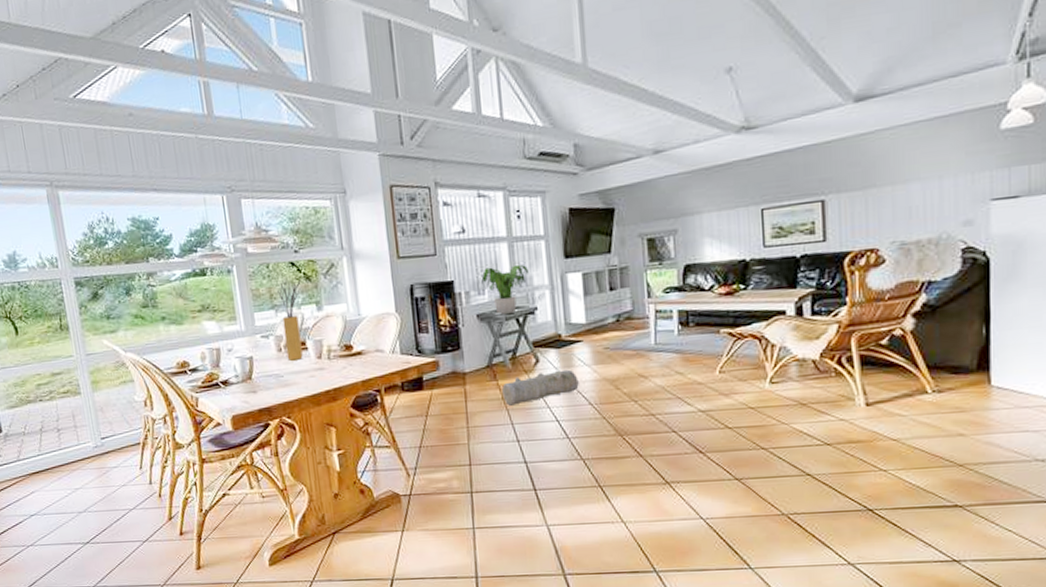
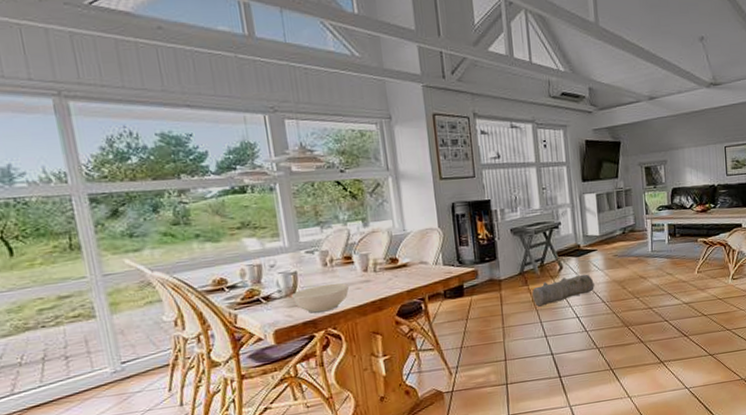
bowl: none [247,369,304,400] -> present [291,283,350,313]
vase: present [277,277,303,361] -> none [323,195,349,275]
potted plant: present [481,264,530,314] -> none [514,186,554,229]

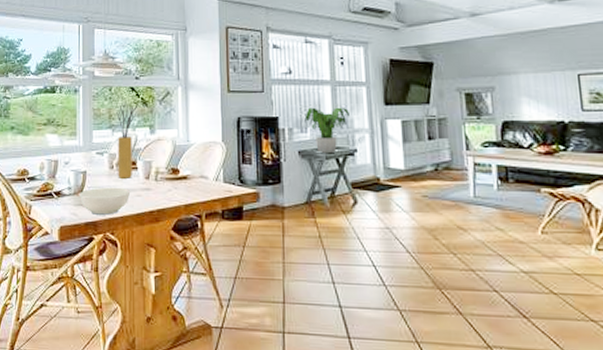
vase: none [323,195,349,275] -> present [116,101,138,178]
potted plant: none [514,186,554,229] -> present [304,107,351,153]
decorative log: present [532,274,595,307] -> none [320,214,397,245]

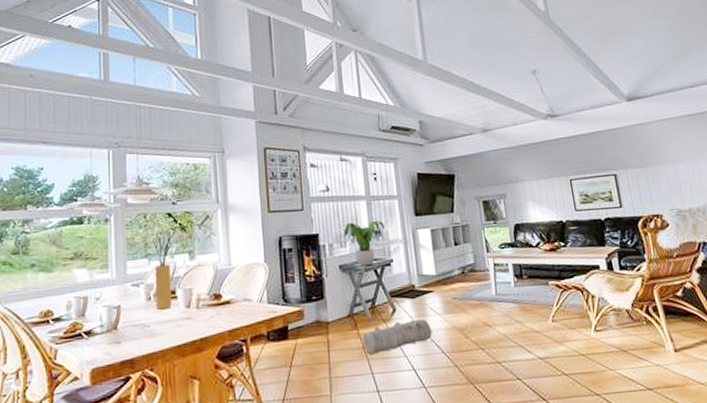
bowl: present [79,187,131,215] -> none [112,319,171,352]
decorative log: none [320,214,397,245] -> present [362,318,433,355]

